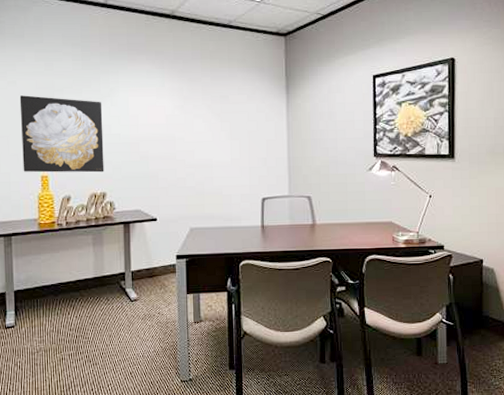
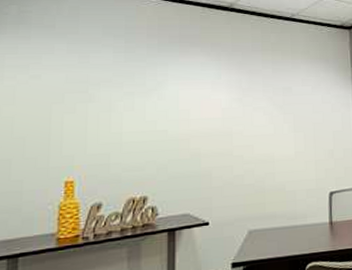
wall art: present [19,95,104,173] -> none [41,90,147,178]

